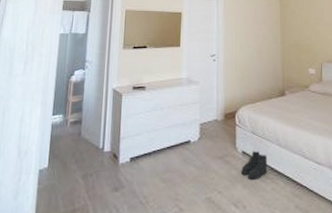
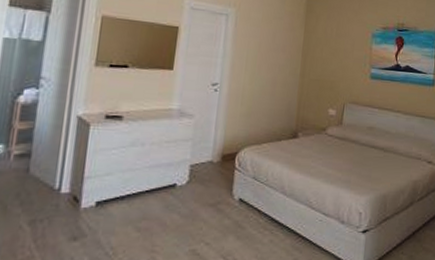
boots: present [241,151,268,180] -> none [236,199,269,231]

